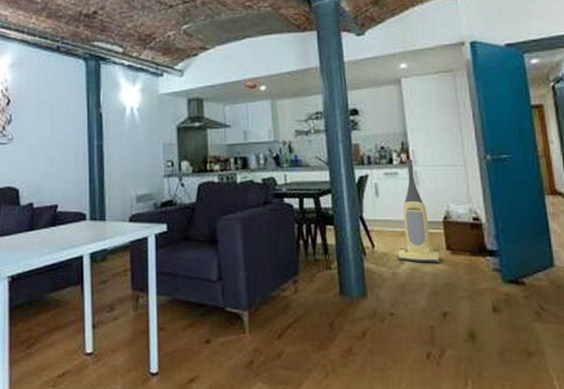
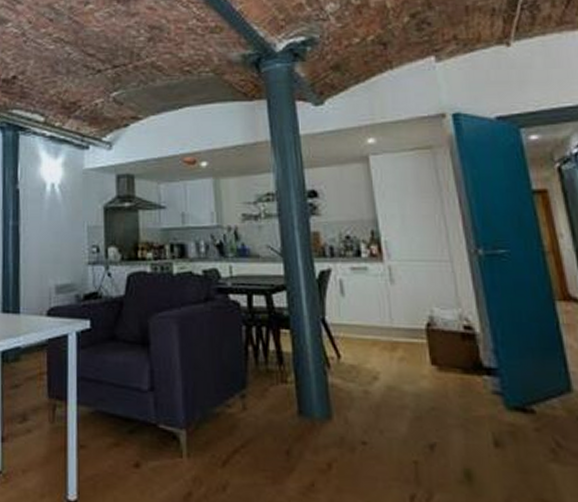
vacuum cleaner: present [397,159,441,263] -> none [369,251,425,381]

